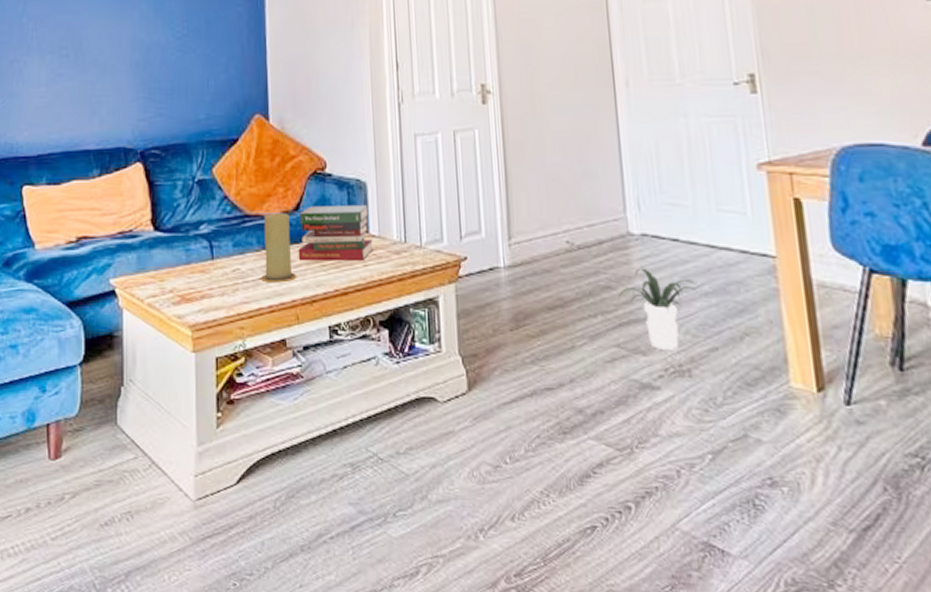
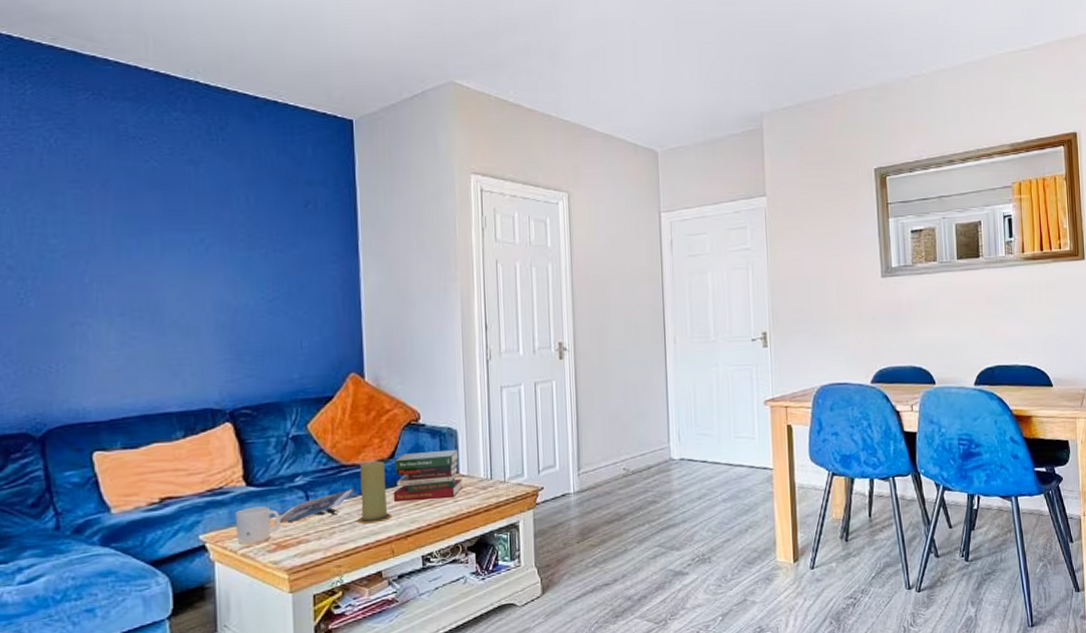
mug: none [142,253,186,294] -> present [234,506,282,545]
magazine: none [179,241,260,275] -> present [274,488,356,525]
potted plant: present [618,268,702,350] -> none [661,484,721,545]

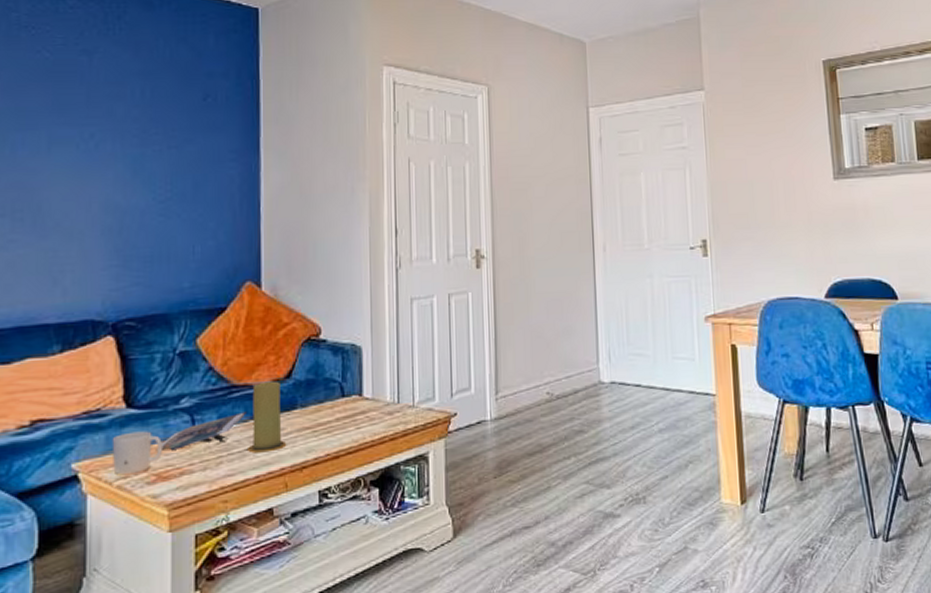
books: present [393,449,463,503] -> none [288,368,366,429]

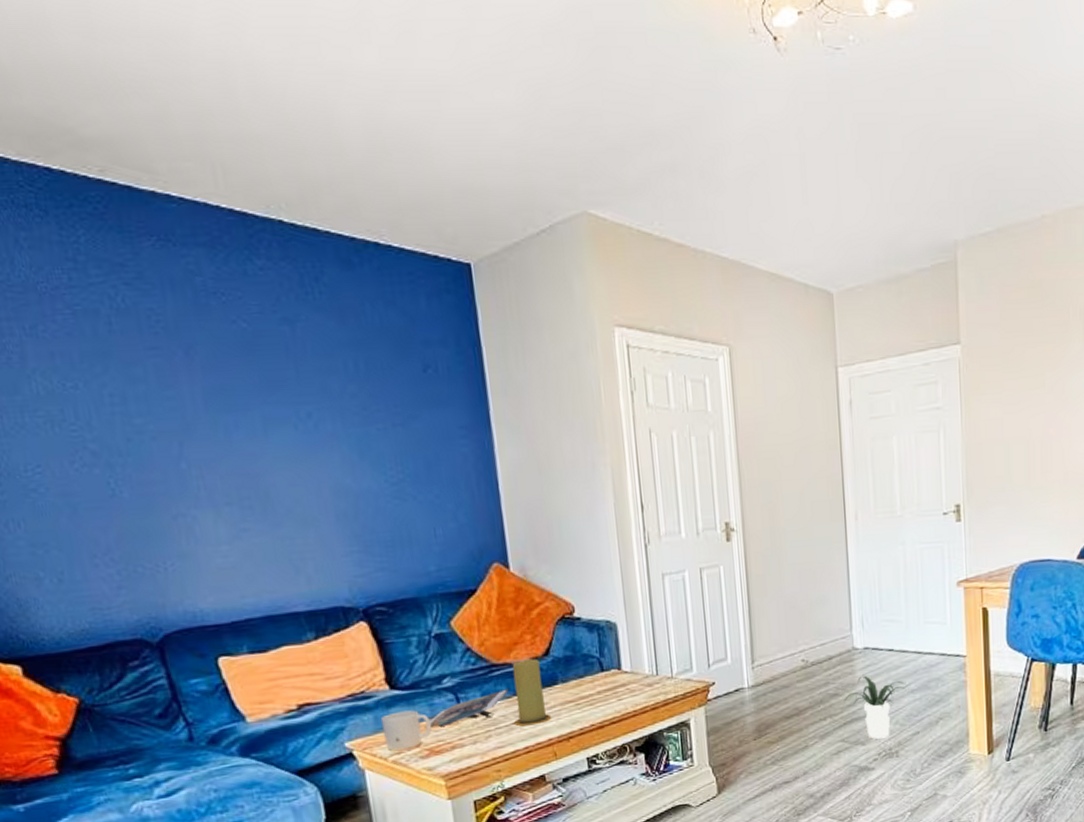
potted plant: none [589,412,657,482] -> present [843,675,909,739]

